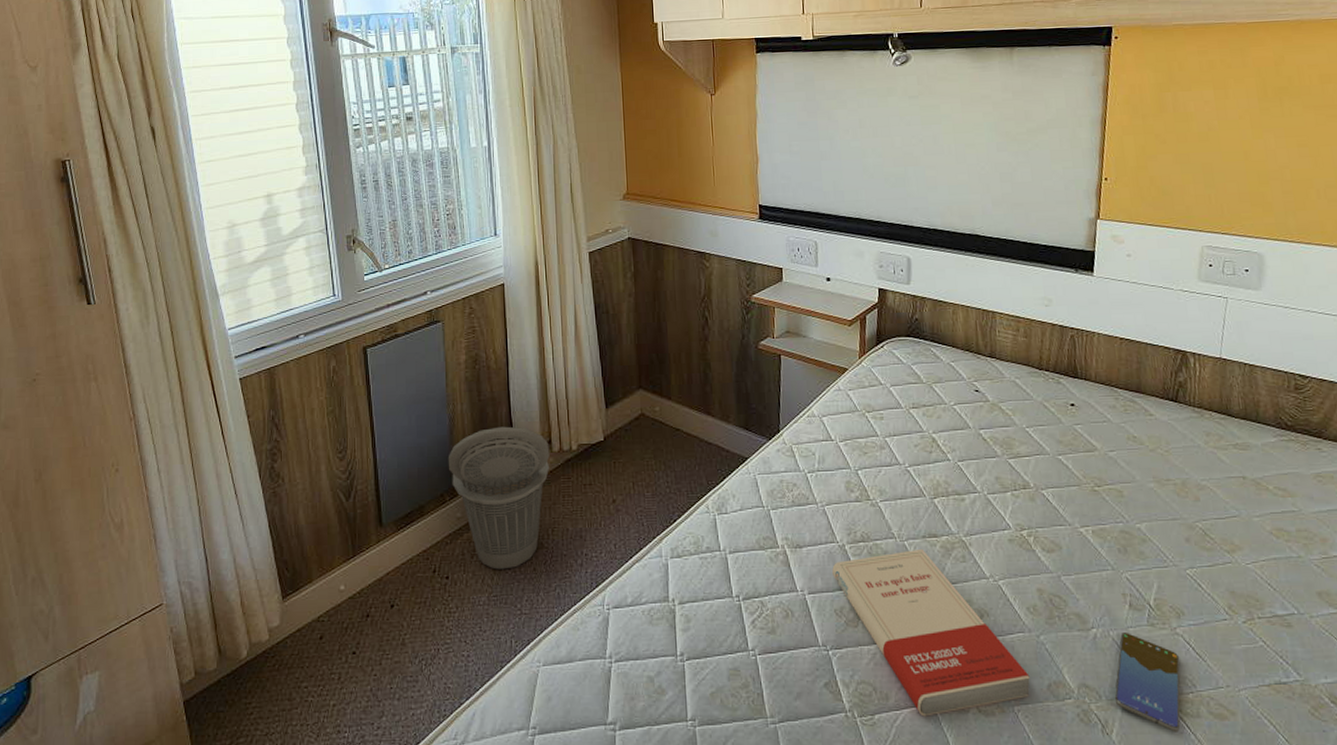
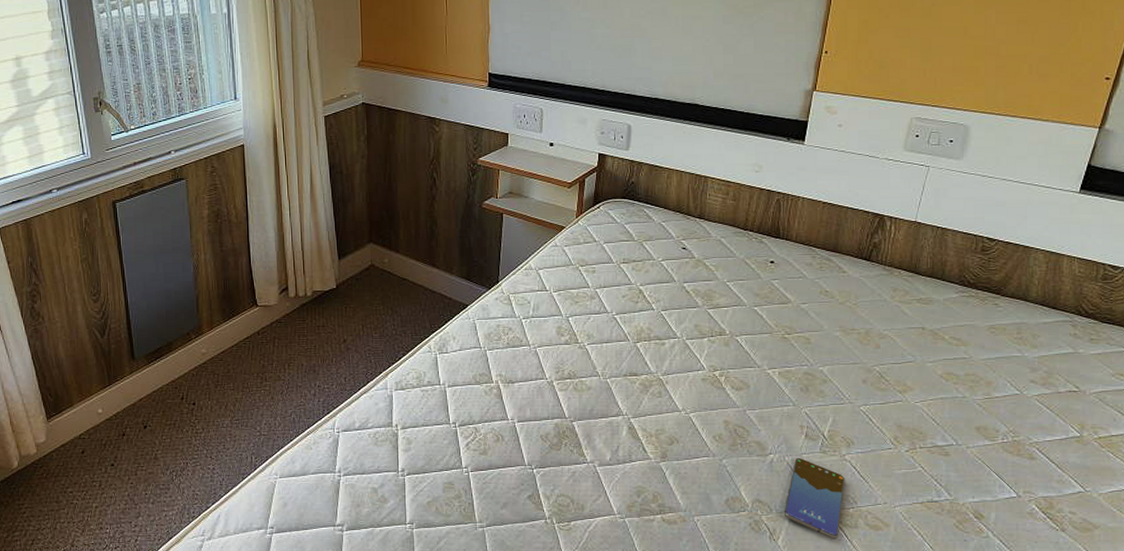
laundry basket: present [448,426,550,570] -> none [193,274,287,398]
book: present [832,548,1030,717] -> none [540,385,710,524]

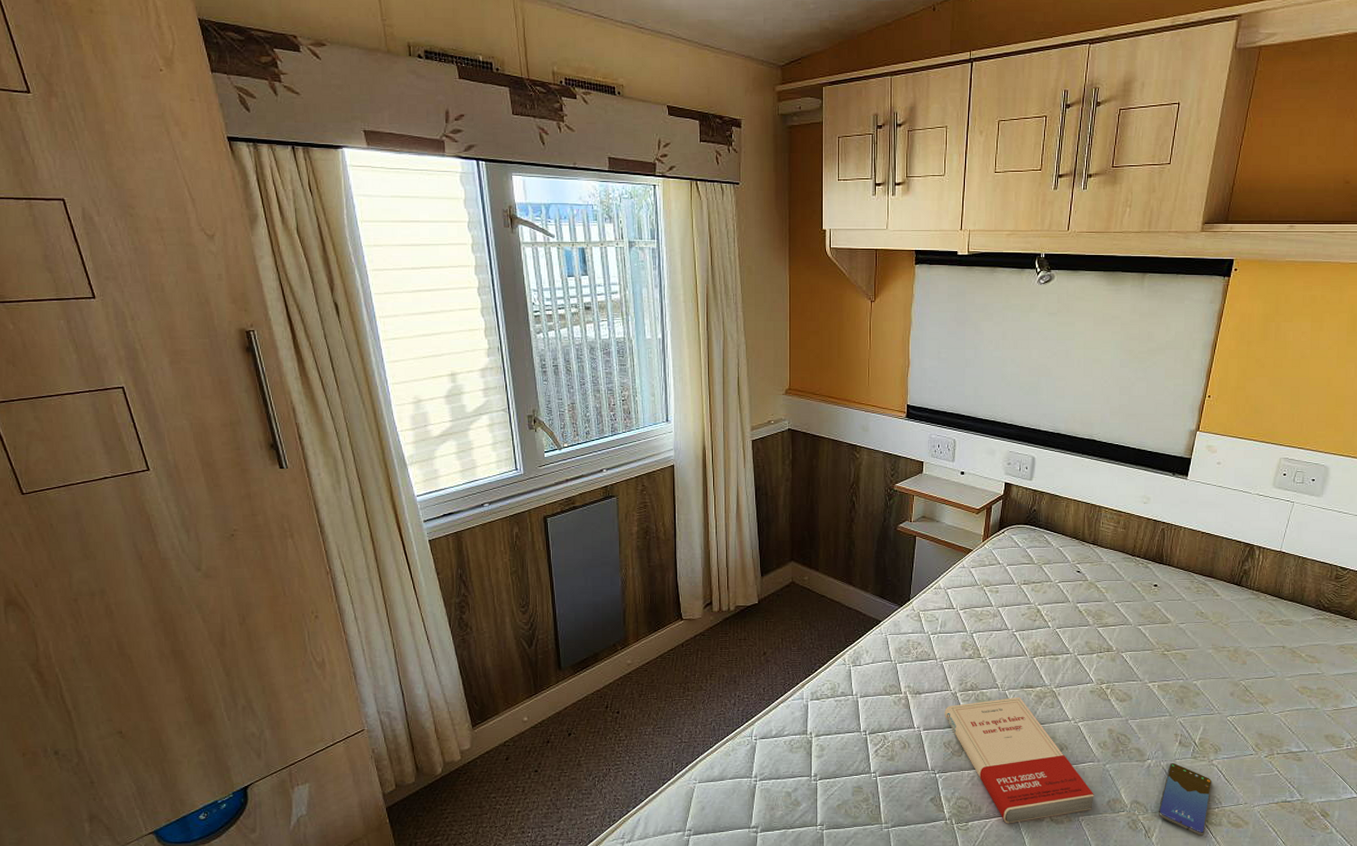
book: none [540,385,710,524] -> present [945,696,1094,824]

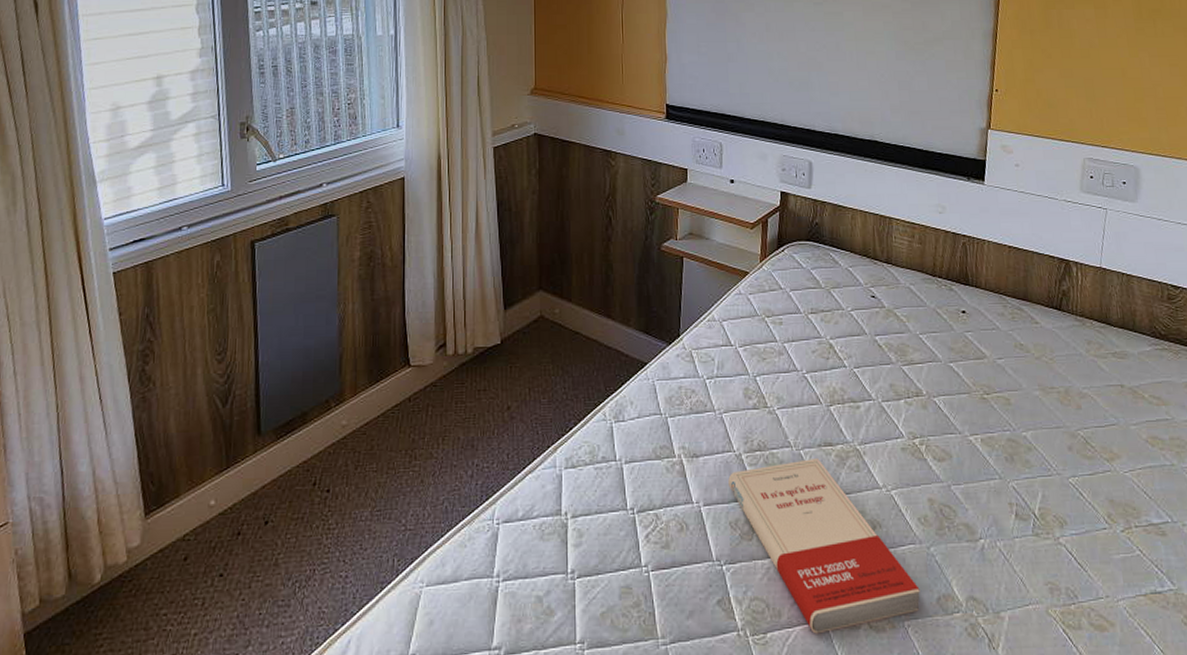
smartphone: present [1158,763,1212,837] -> none [1001,543,1063,645]

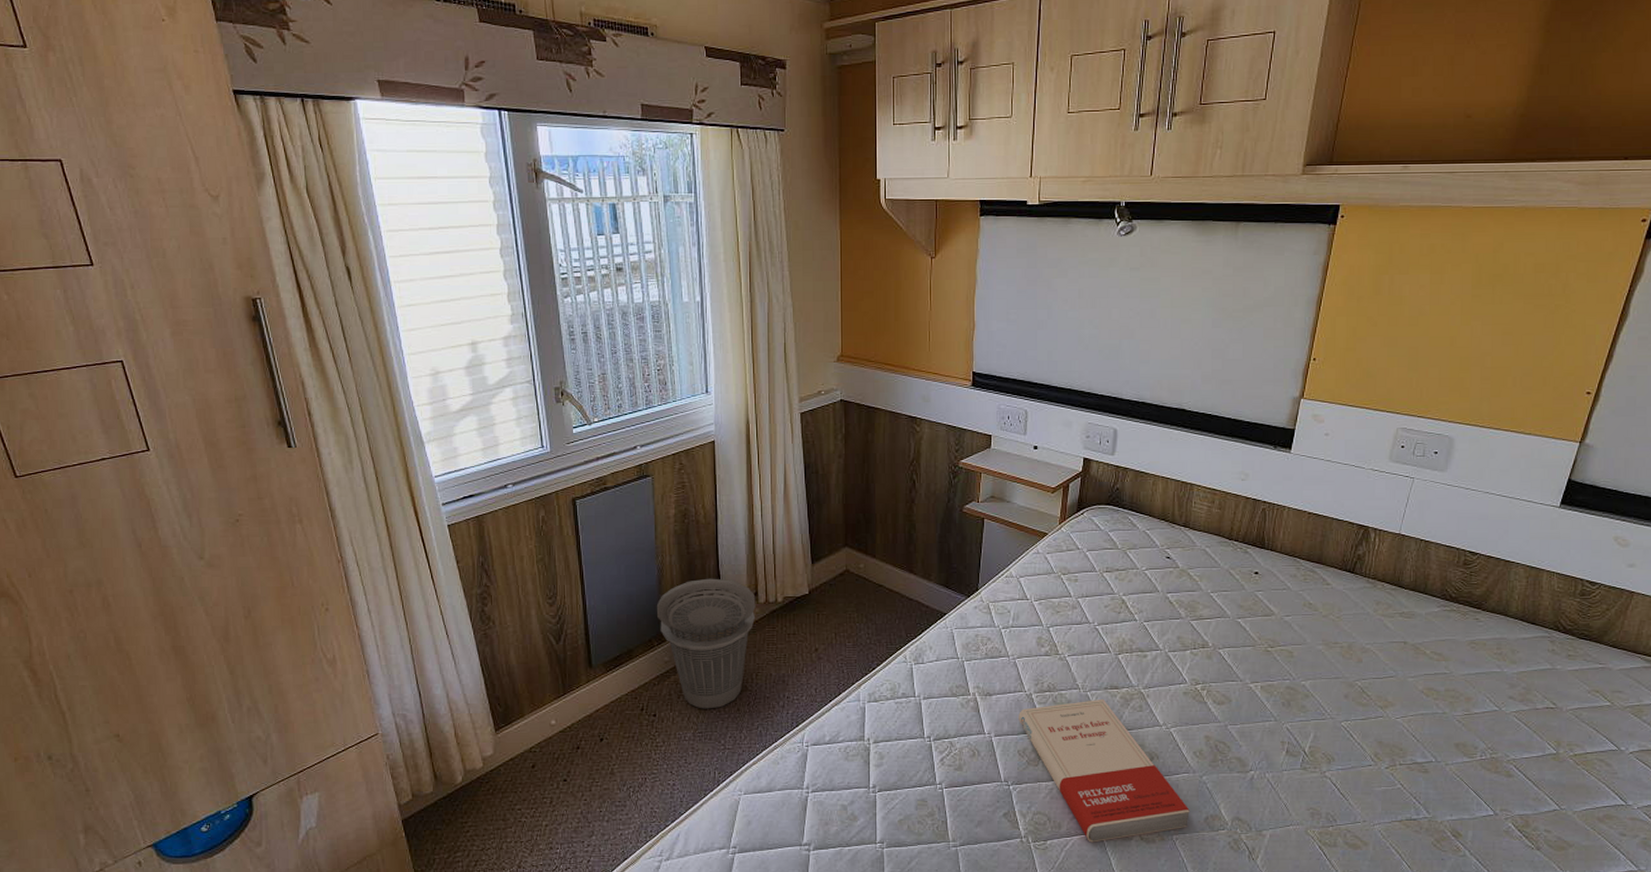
laundry basket: none [335,328,444,482] -> present [656,578,756,709]

